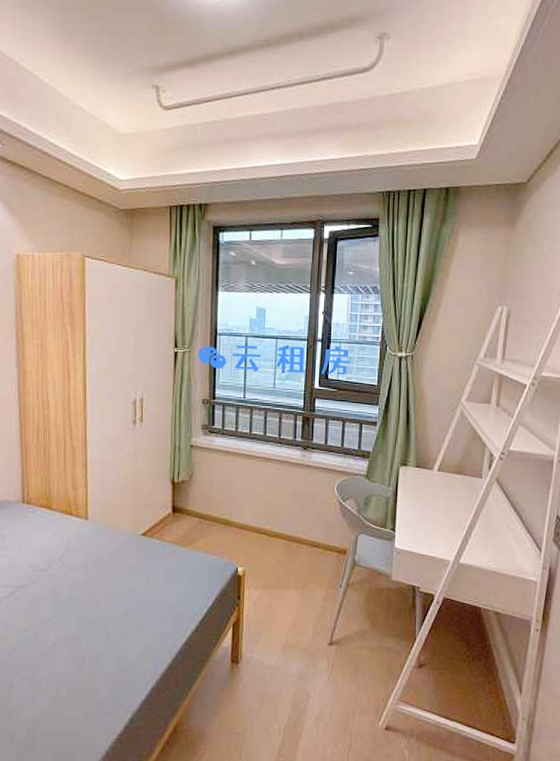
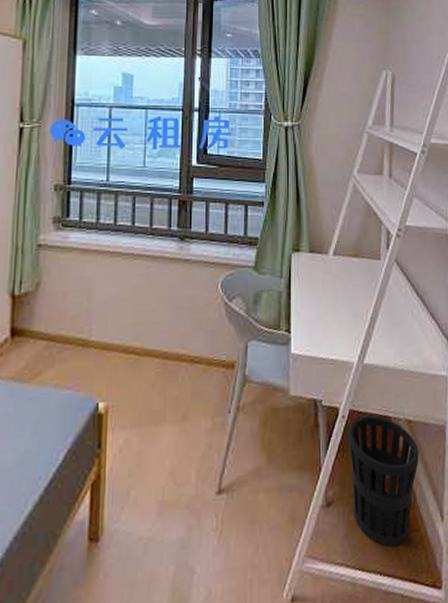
wastebasket: none [440,603,504,706] -> present [348,415,419,547]

